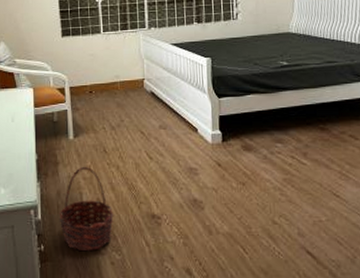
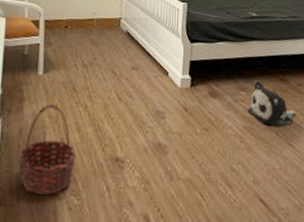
plush toy: none [286,131,340,177] -> present [248,80,295,126]

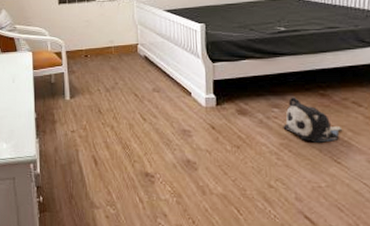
basket: present [17,104,77,196] -> none [56,125,109,205]

